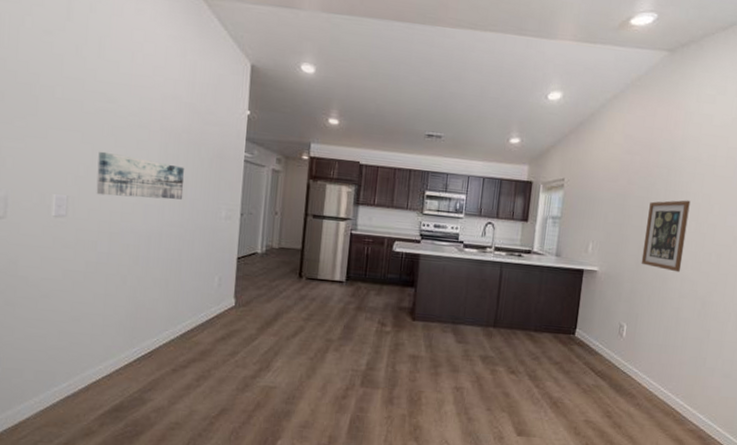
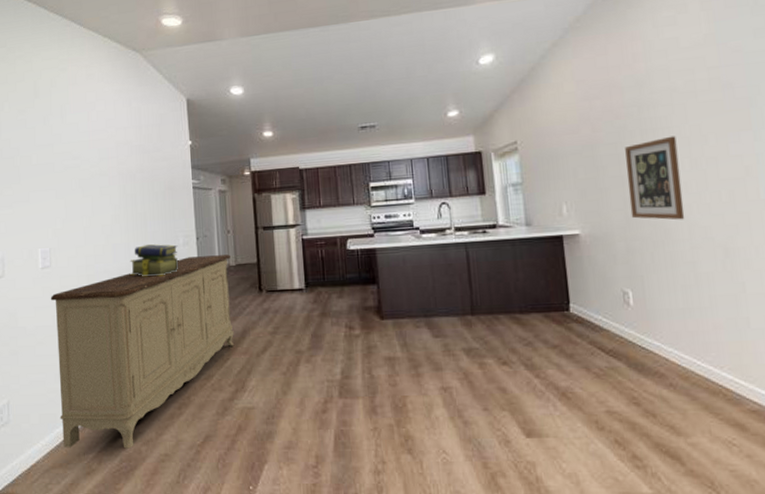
sideboard: none [59,231,275,414] -> present [50,254,234,449]
wall art: present [96,151,184,200] -> none [70,203,144,243]
stack of books: none [161,211,219,247] -> present [130,244,179,277]

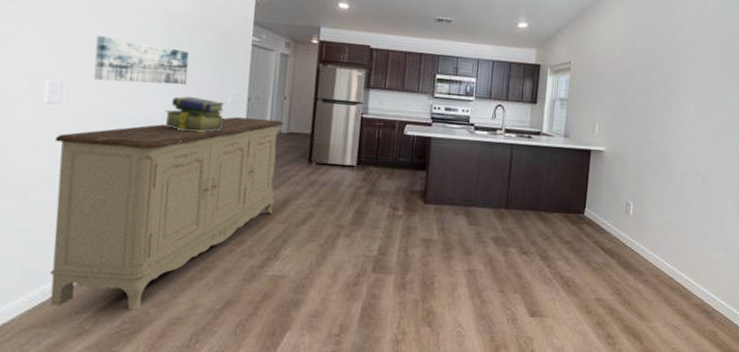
wall art: none [70,203,144,243] -> present [93,35,189,85]
wall art: present [625,136,685,220] -> none [645,81,689,151]

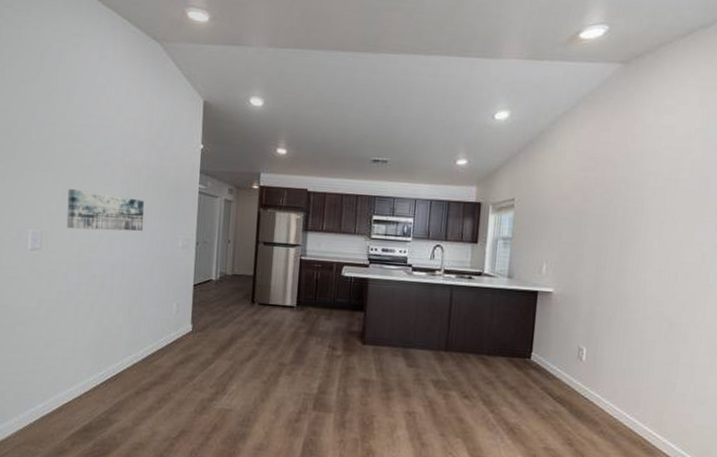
sideboard: present [49,117,283,310] -> none [36,260,228,435]
stack of books: present [163,96,225,133] -> none [124,242,176,275]

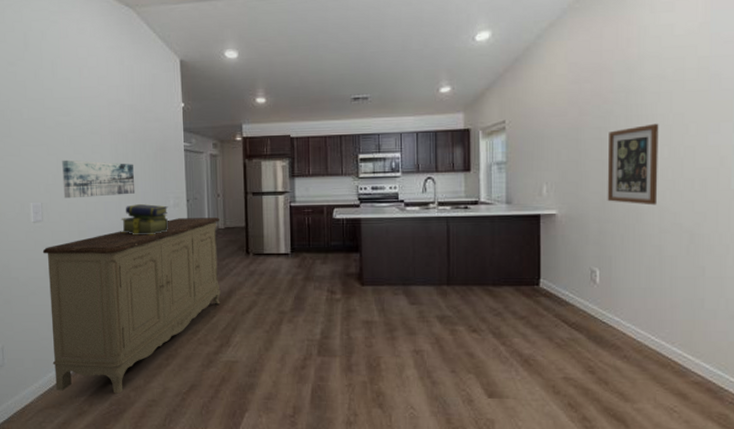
sideboard: none [36,260,228,435] -> present [42,218,221,394]
stack of books: none [124,242,176,275] -> present [121,204,169,235]
wall art: none [599,216,652,293] -> present [607,123,659,206]

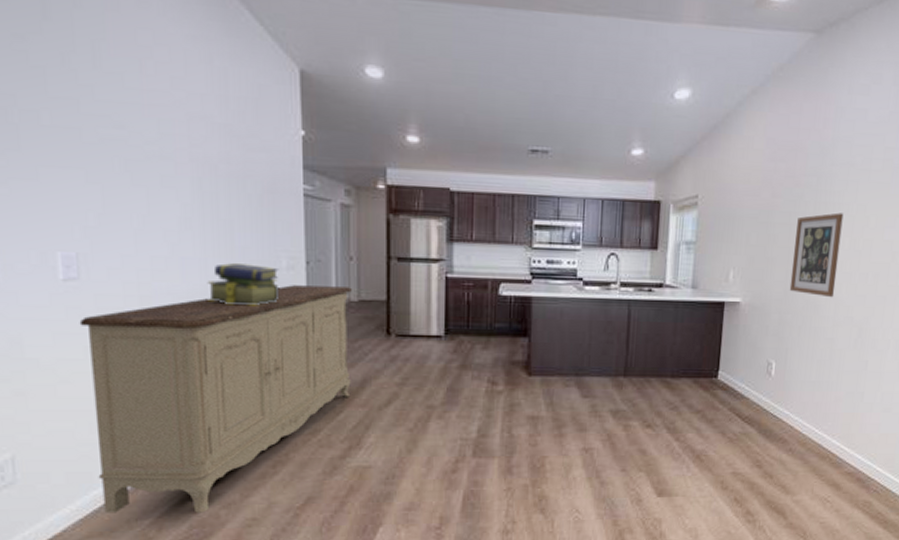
wall art: present [62,159,136,199] -> none [111,192,230,250]

